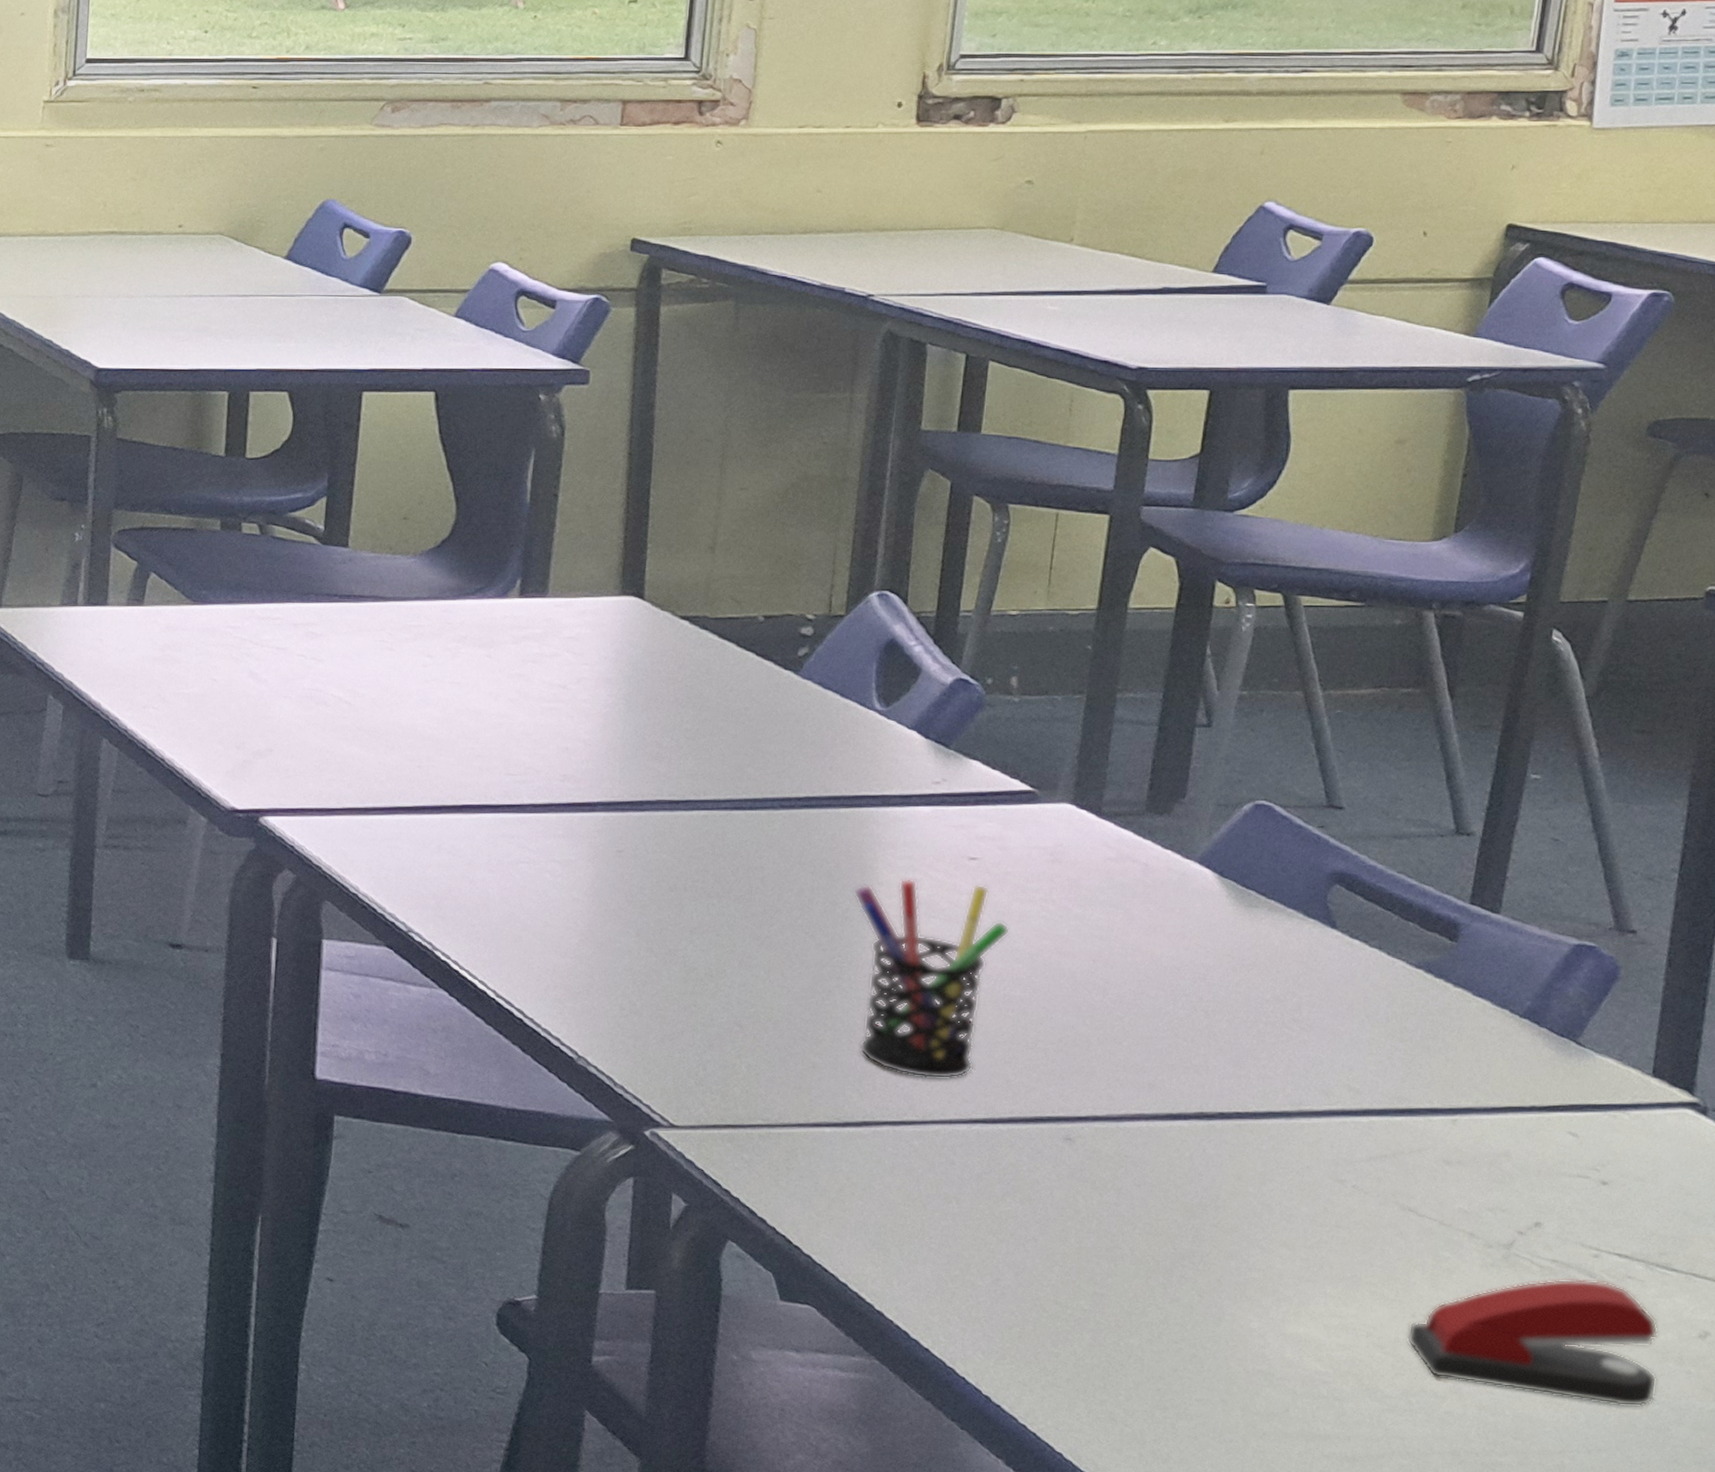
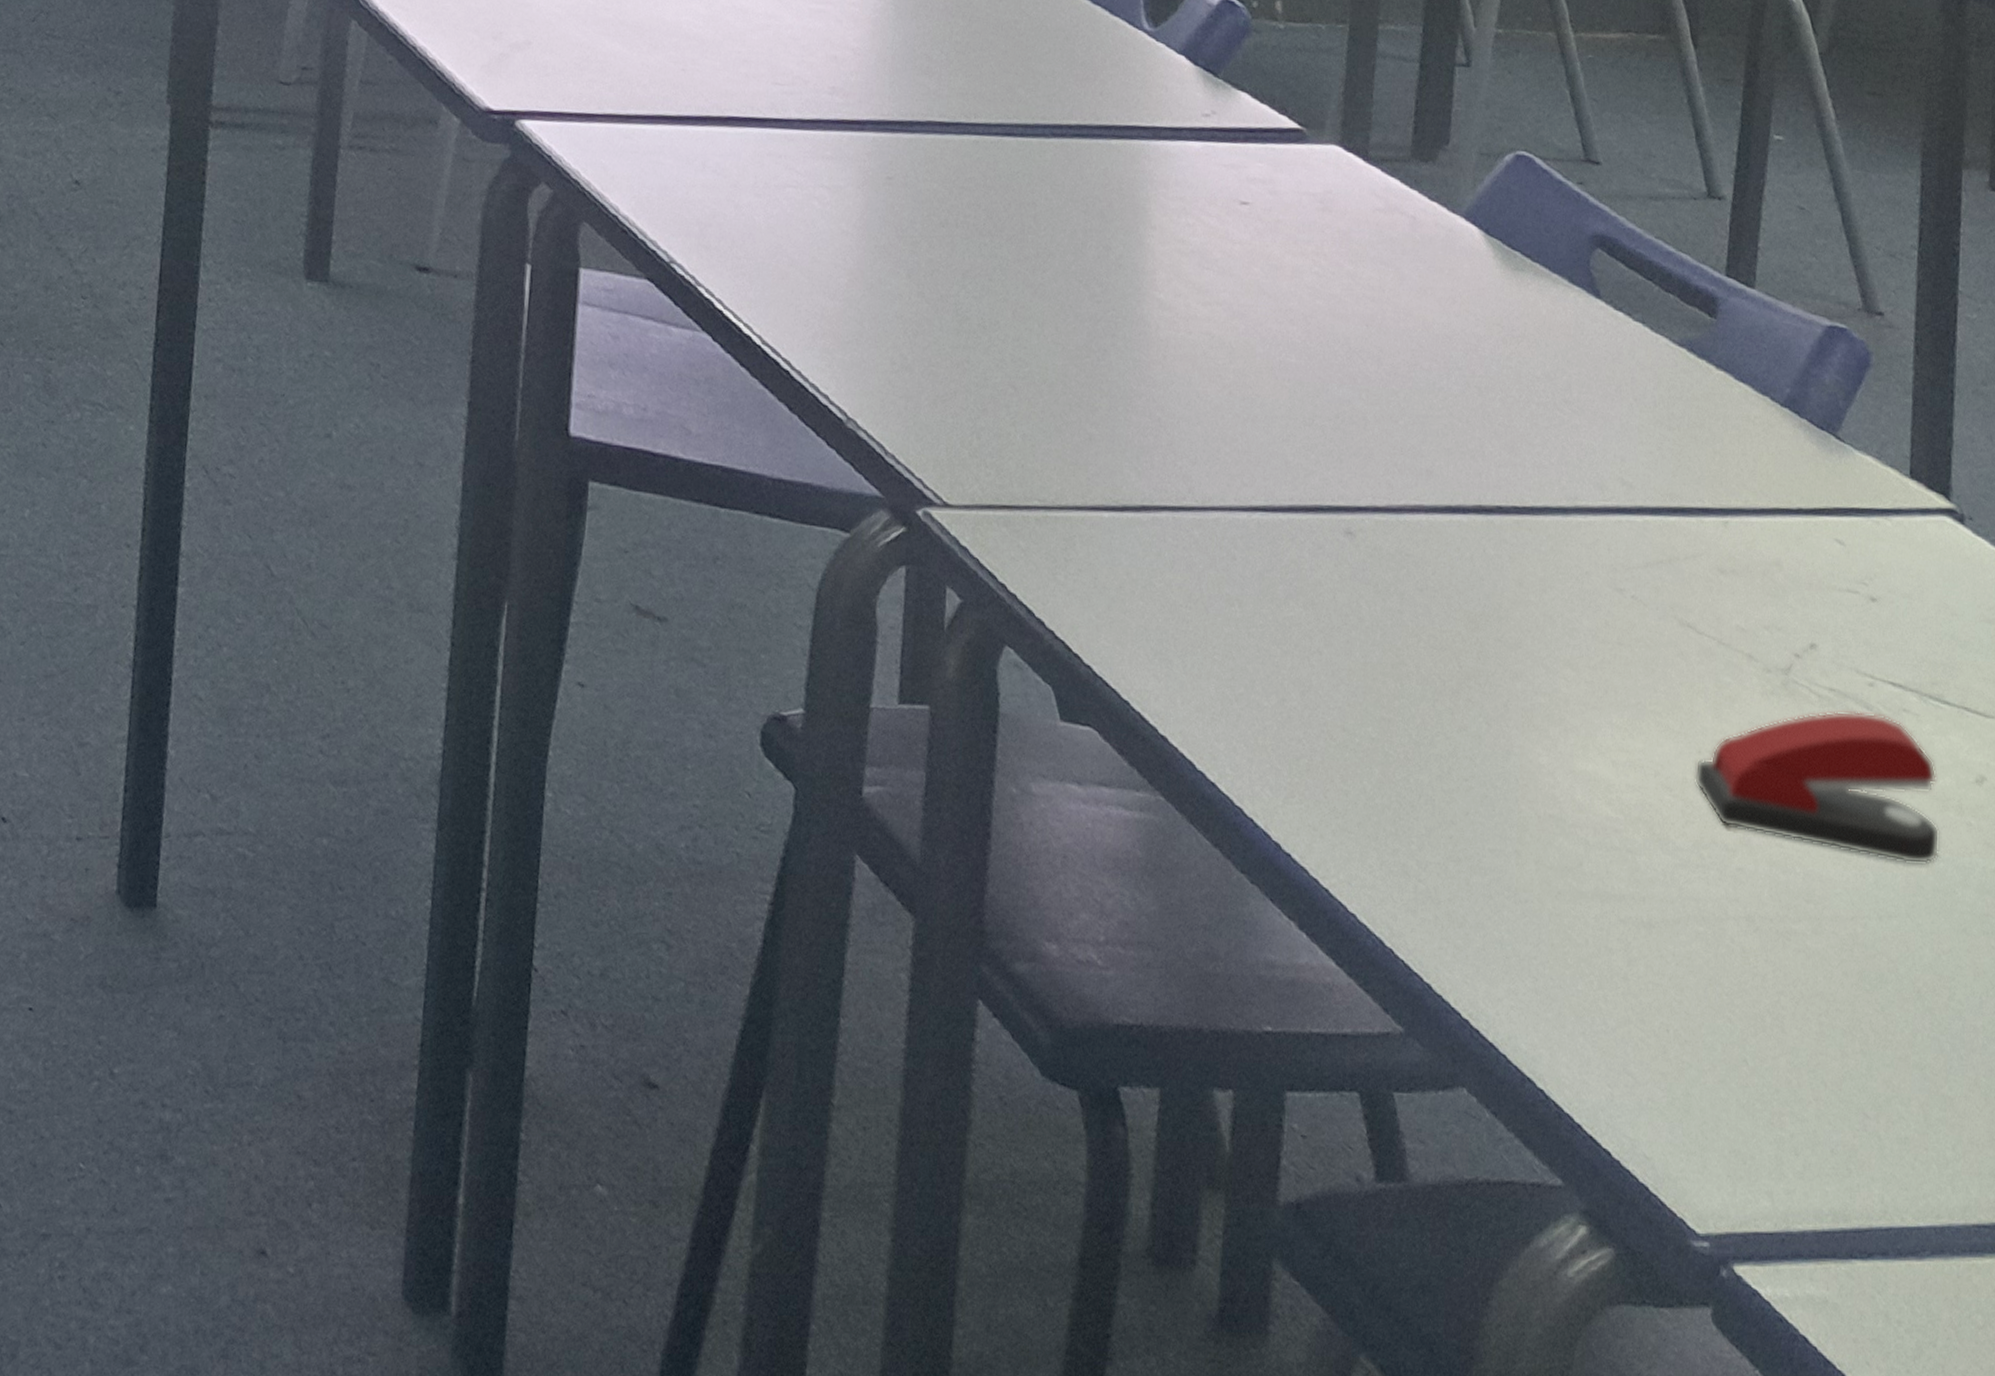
pen holder: present [854,878,1010,1079] -> none [1127,223,1283,458]

